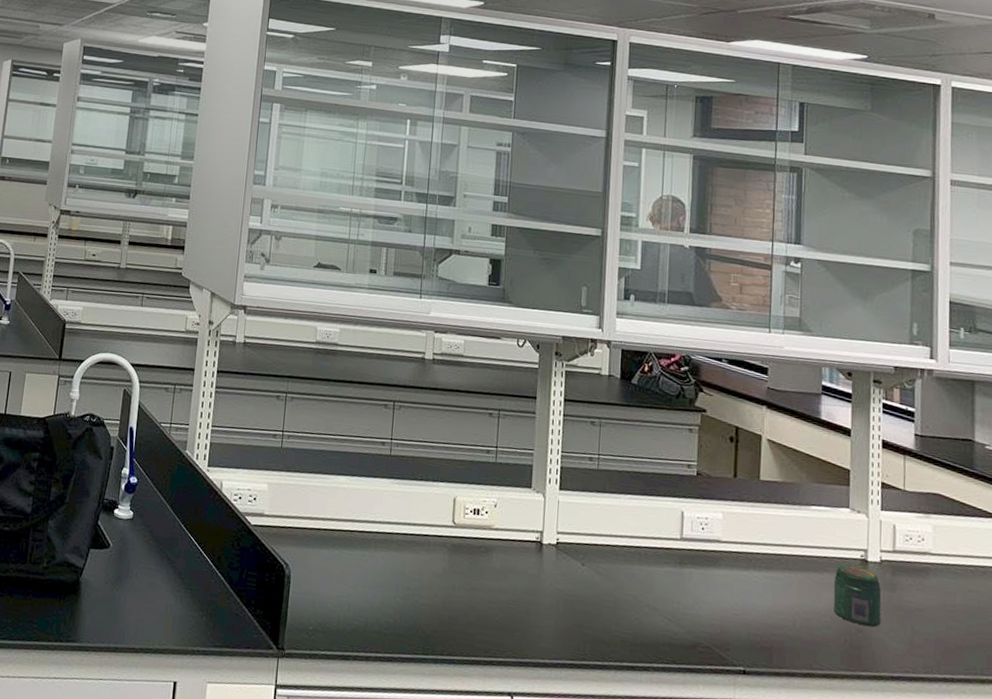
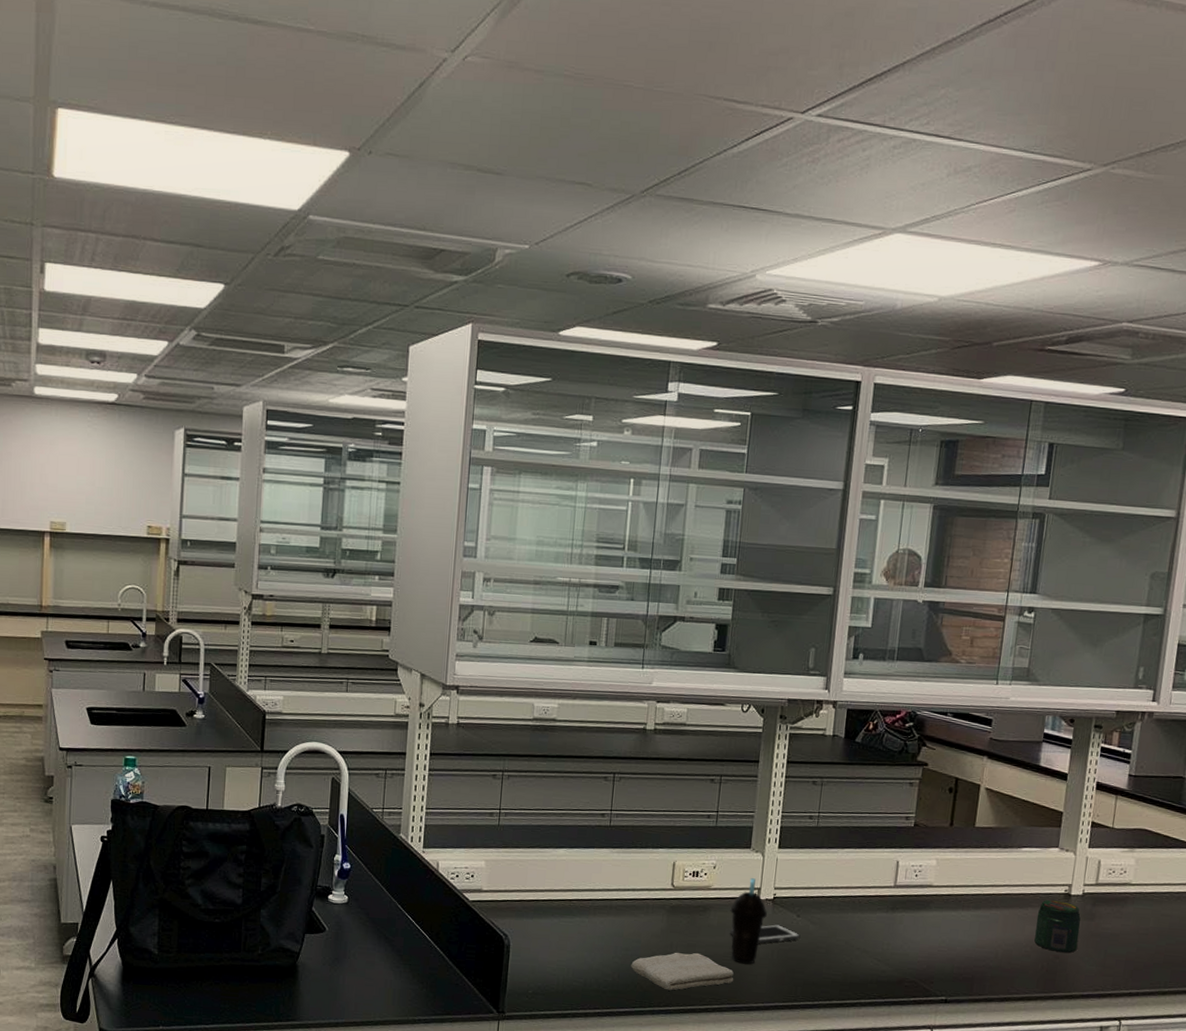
washcloth: none [412,595,519,638] -> present [631,952,734,991]
cup: none [512,520,551,615] -> present [730,878,767,964]
cell phone: none [513,572,586,593] -> present [730,924,801,944]

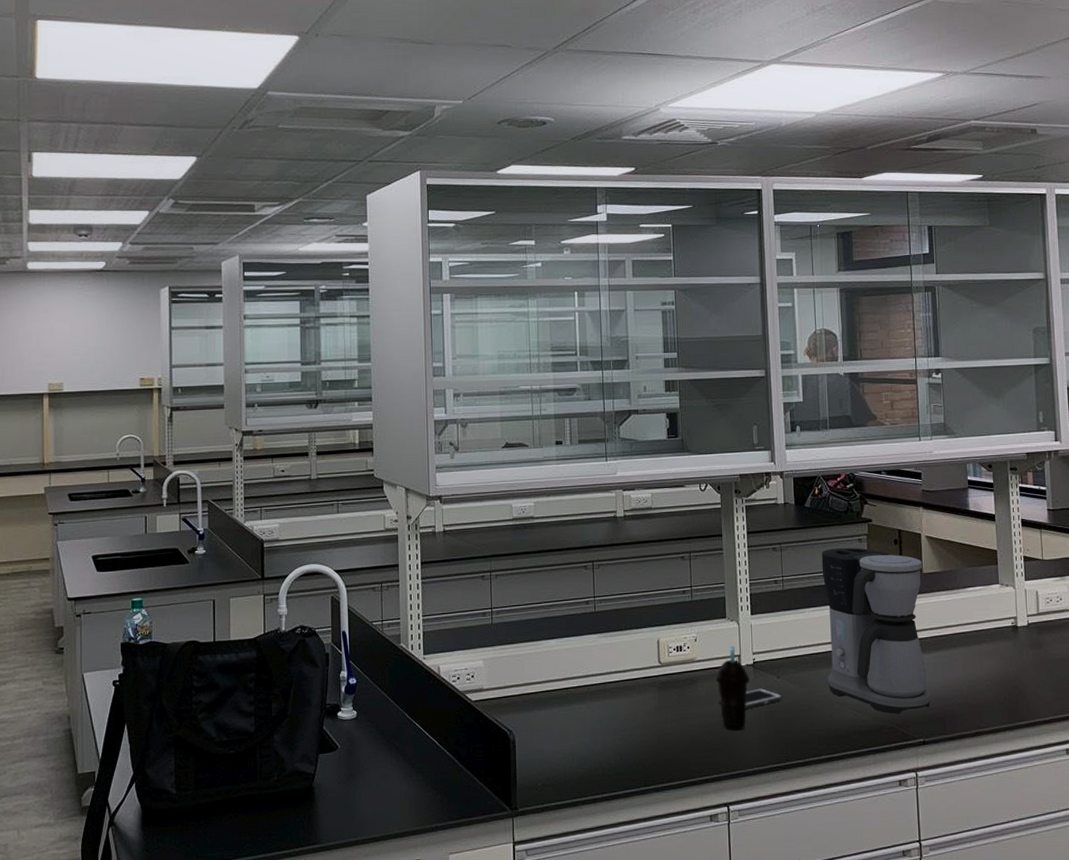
washcloth: present [631,952,734,991] -> none [631,725,728,766]
coffee maker: none [850,789,977,969] -> present [821,548,931,714]
jar: present [1034,899,1081,953] -> none [991,633,1032,682]

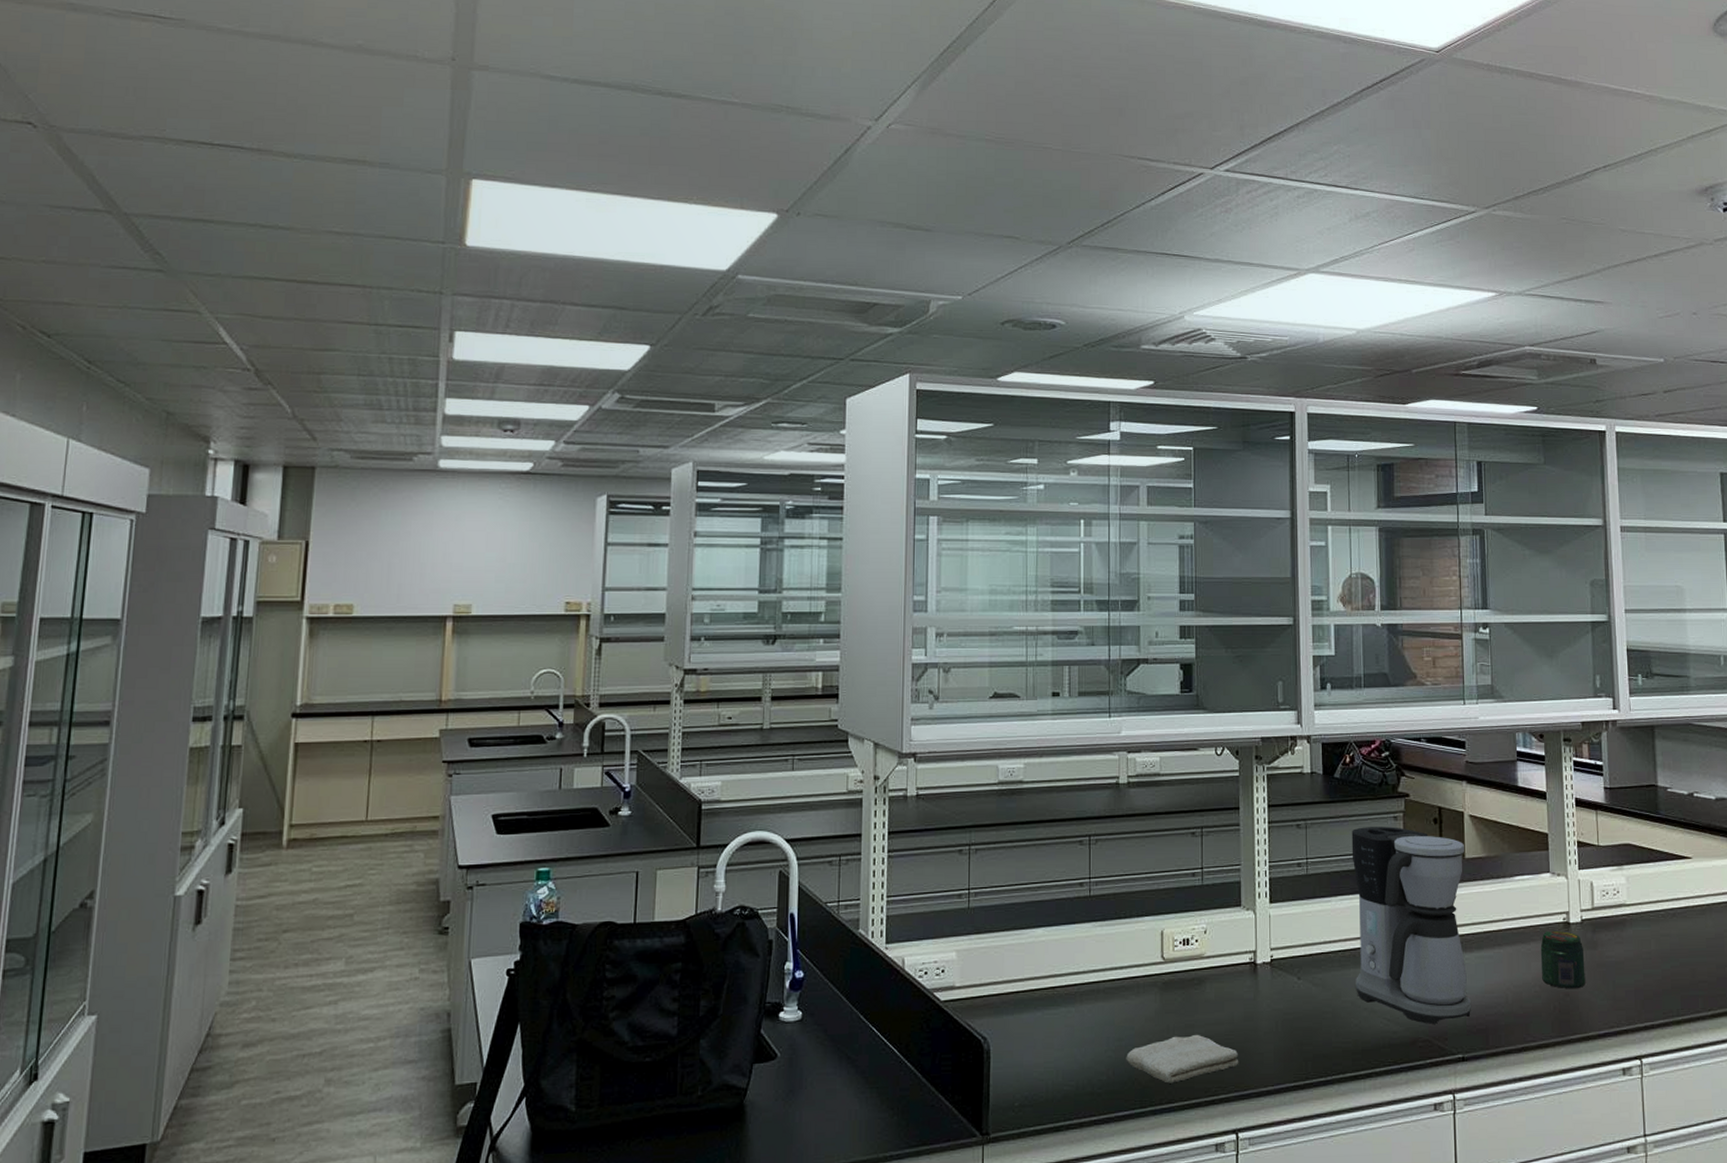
washcloth: none [631,725,728,766] -> present [1126,1034,1239,1084]
cup: present [715,646,749,731] -> none [1227,940,1266,1041]
cell phone: present [718,688,783,708] -> none [1229,991,1304,1015]
jar: none [991,633,1032,682] -> present [1540,930,1585,988]

